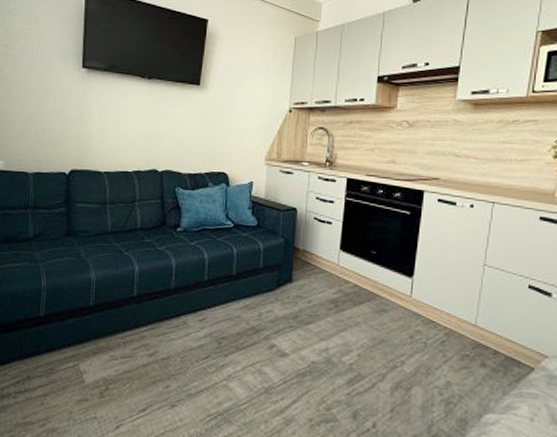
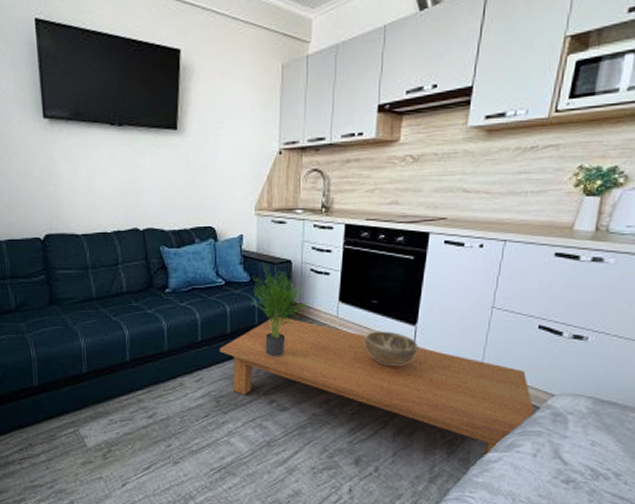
coffee table: none [224,261,530,419] -> present [219,316,535,457]
potted plant: none [257,209,315,302] -> present [251,263,312,357]
decorative bowl: none [363,281,415,318] -> present [364,331,419,367]

